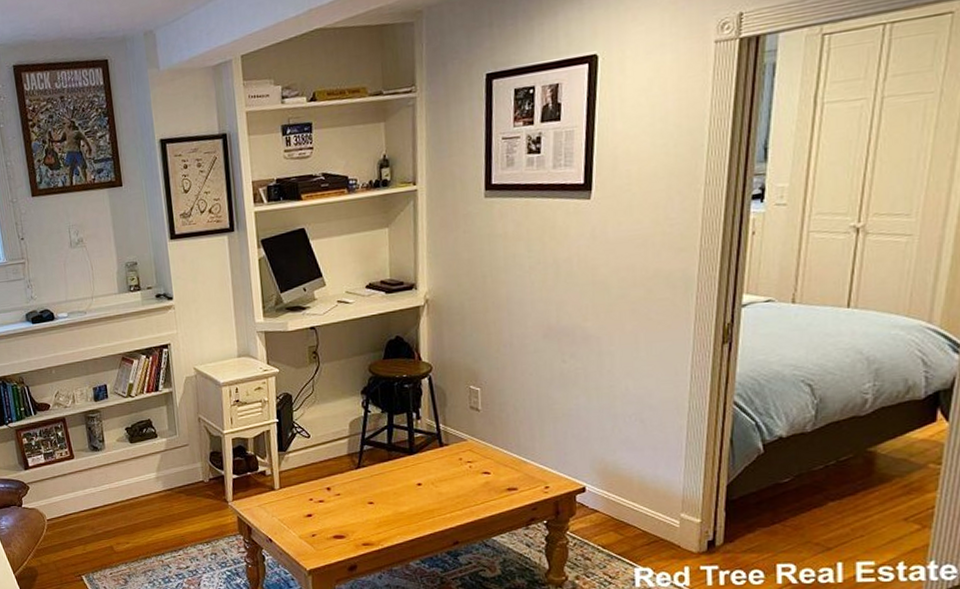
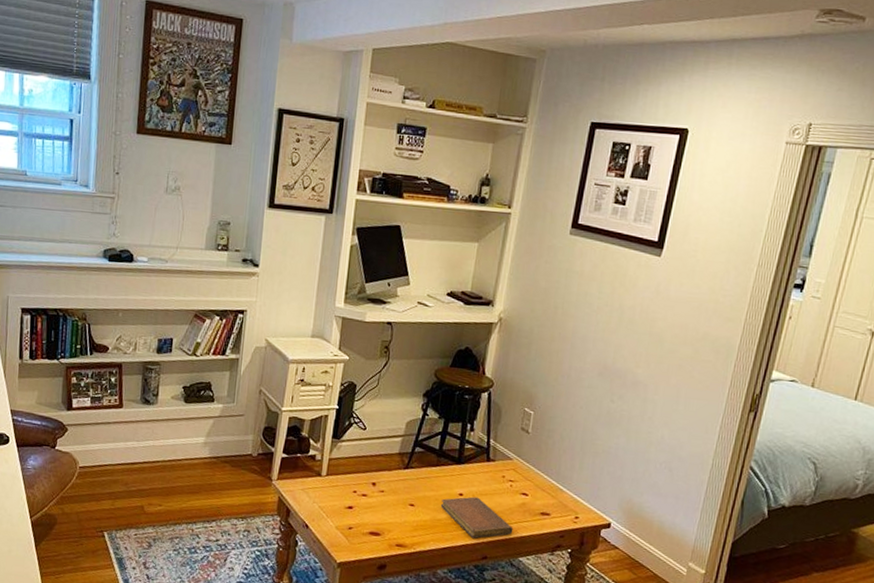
notebook: none [400,484,481,525] -> present [440,496,514,539]

